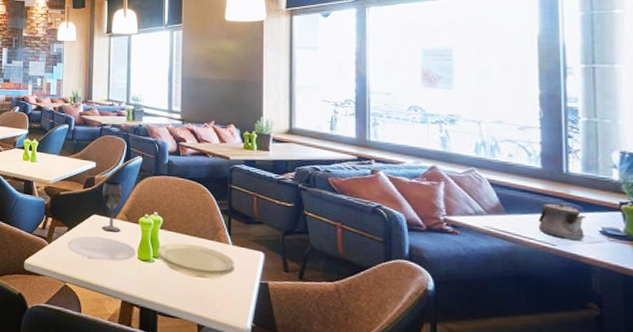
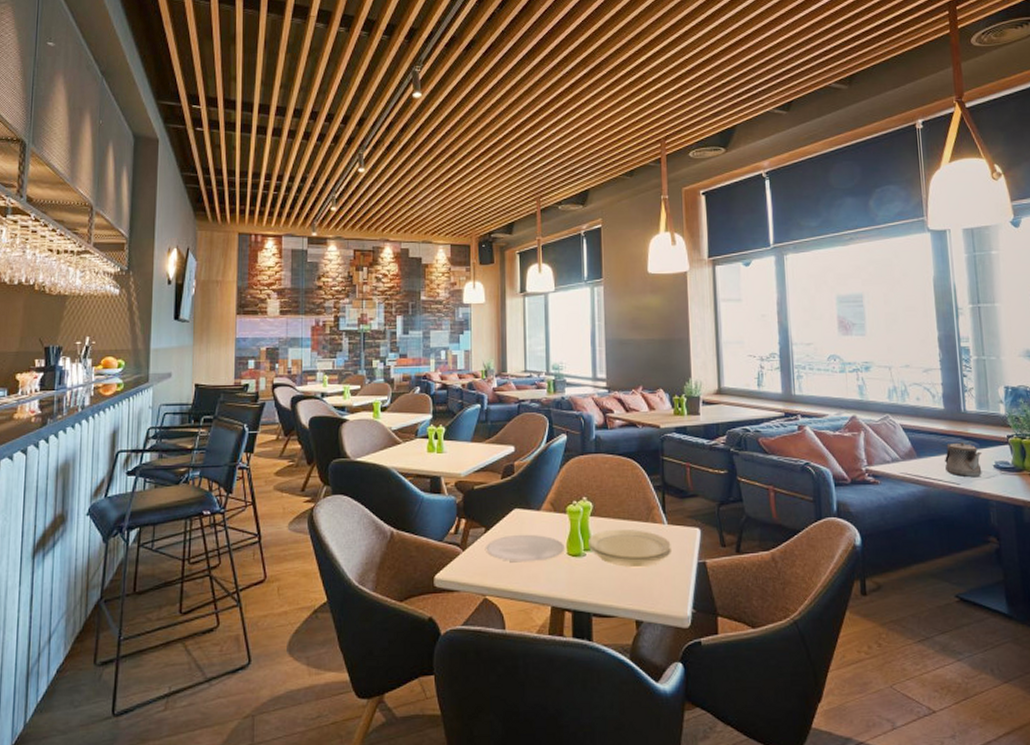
wine glass: present [102,181,122,232] -> none [524,466,546,527]

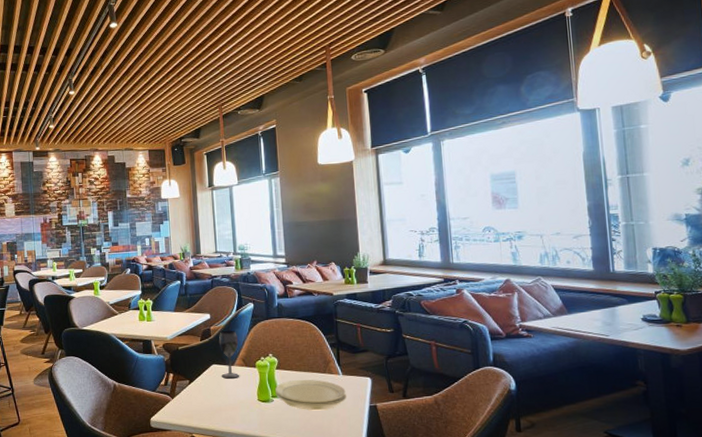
plate: present [486,534,566,563] -> none [190,384,256,408]
wine glass: none [524,466,546,527] -> present [219,330,239,379]
teapot: present [944,442,982,478] -> none [594,299,630,330]

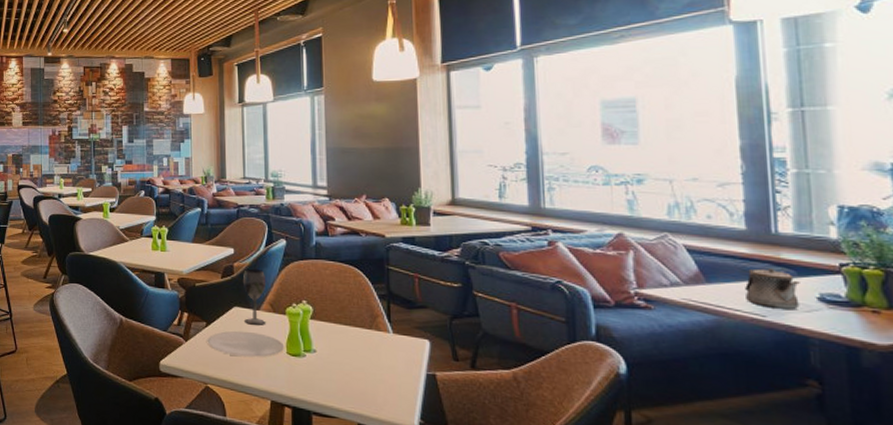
plate: none [190,384,256,408] -> present [207,330,285,358]
plate: present [274,380,346,410] -> none [307,334,397,373]
teapot: none [594,299,630,330] -> present [744,268,800,310]

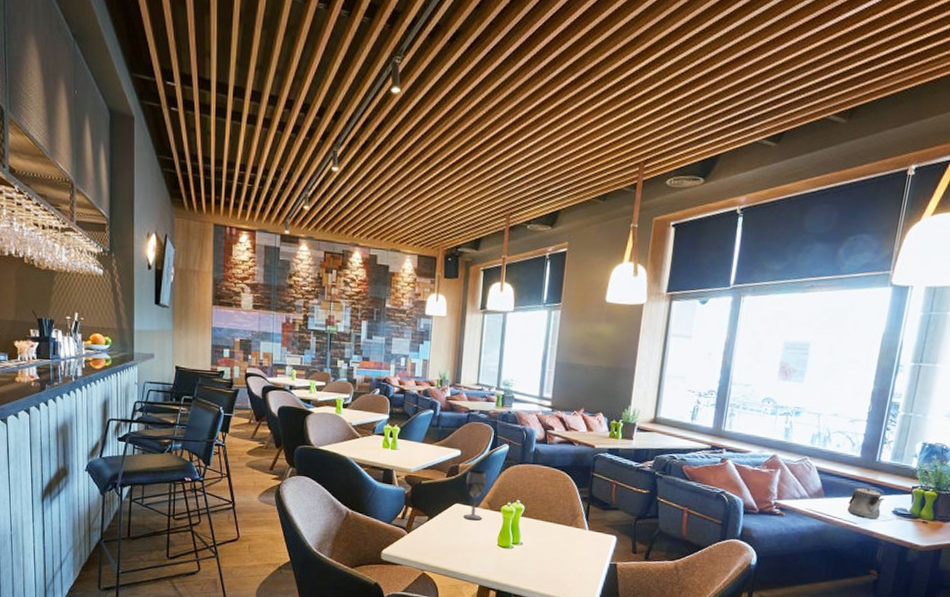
plate: present [207,330,285,358] -> none [427,524,497,549]

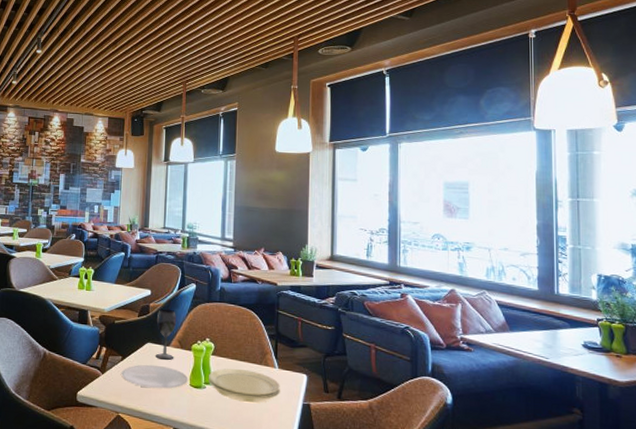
plate: none [427,524,497,549] -> present [121,364,189,390]
plate: none [516,529,589,563] -> present [208,368,280,403]
teapot: present [846,488,885,520] -> none [535,321,571,354]

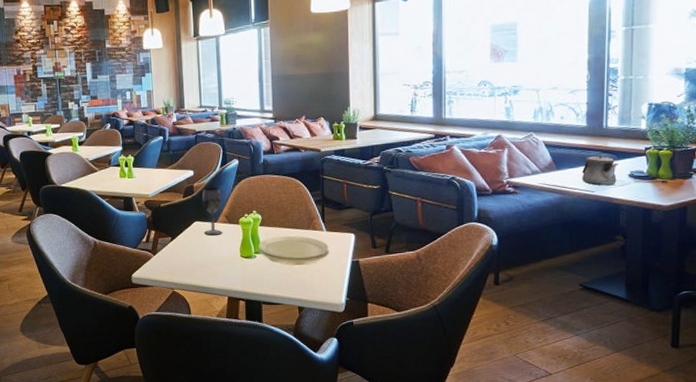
plate: present [121,364,189,390] -> none [172,241,239,264]
teapot: none [535,321,571,354] -> present [581,155,618,186]

